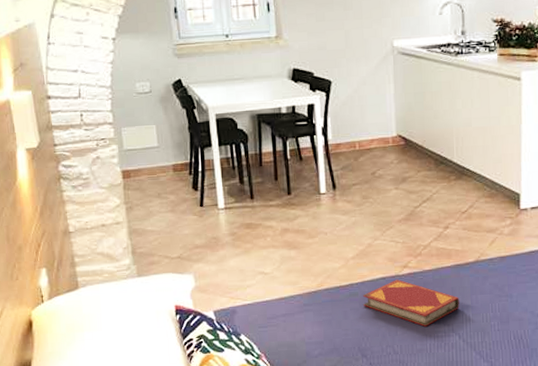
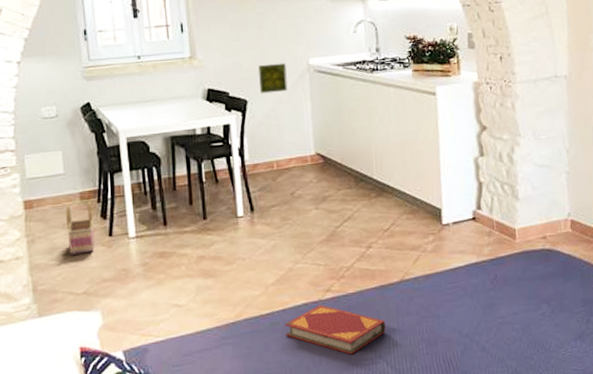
basket: none [160,174,187,222] -> present [66,202,95,255]
decorative tile: none [343,44,371,75] -> present [258,63,288,94]

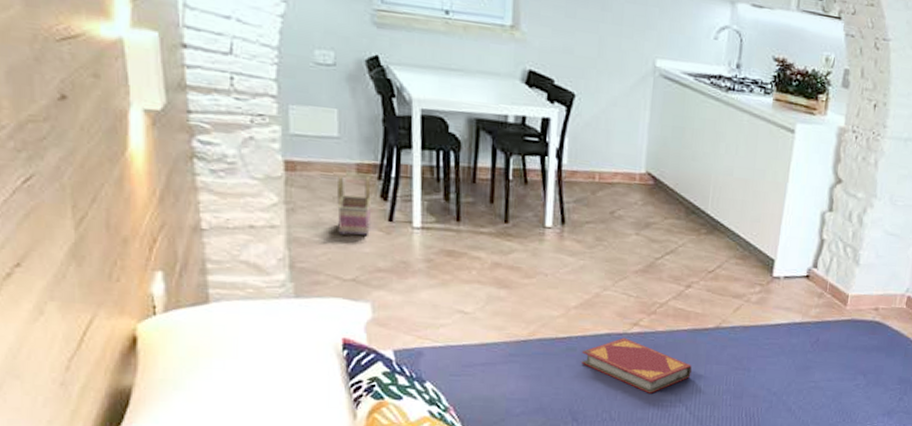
decorative tile: present [258,63,288,94] -> none [592,54,629,93]

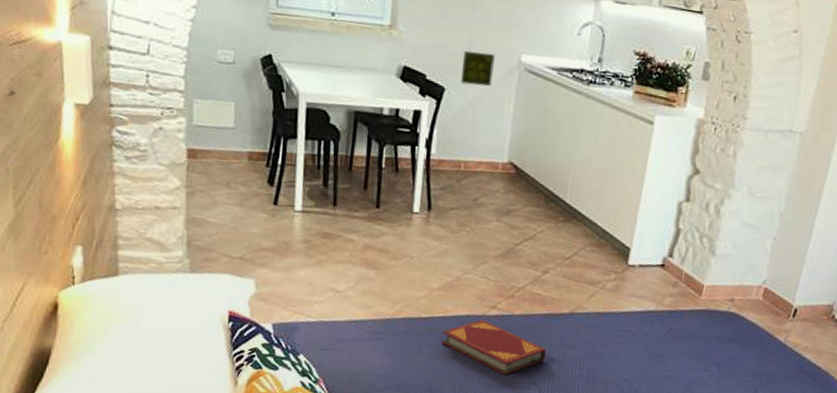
basket: present [337,175,371,236] -> none [230,162,260,218]
decorative tile: none [592,54,629,93] -> present [461,51,496,86]

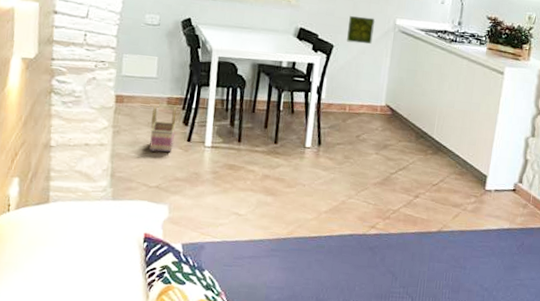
basket: none [230,162,260,218] -> present [149,106,177,153]
hardback book: present [441,319,546,375] -> none [328,238,418,286]

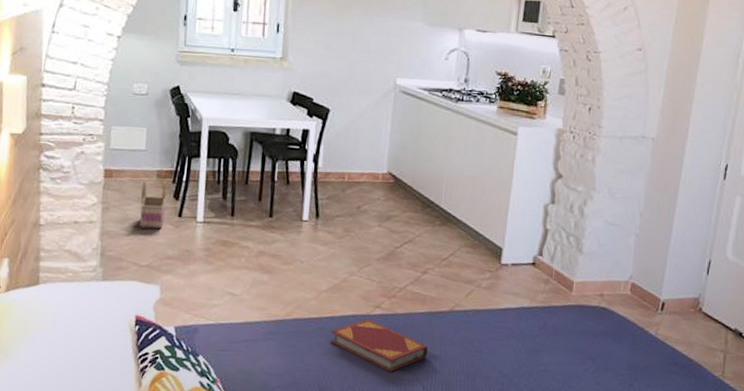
hardback book: none [328,238,418,286] -> present [330,319,428,372]
decorative tile: present [347,16,375,44] -> none [344,77,374,107]

